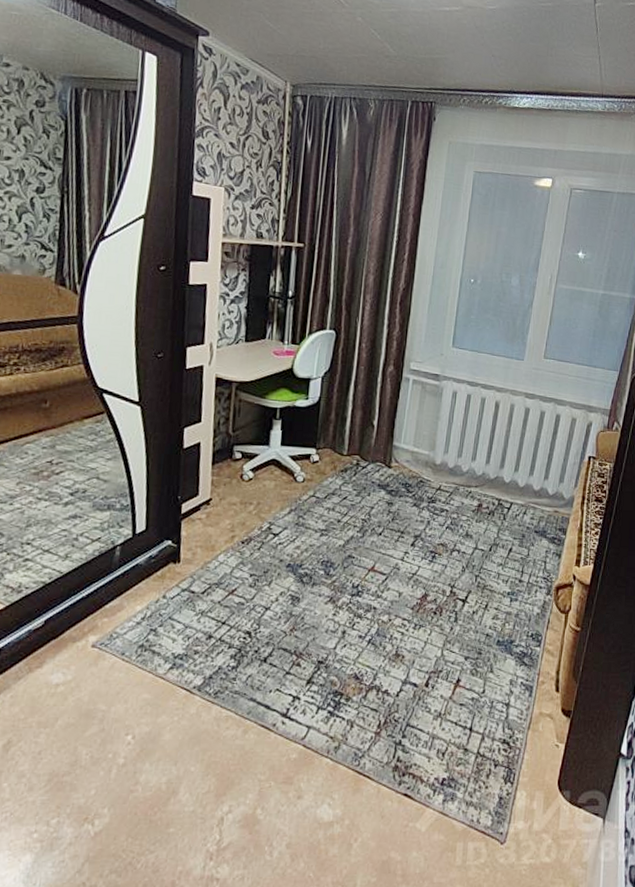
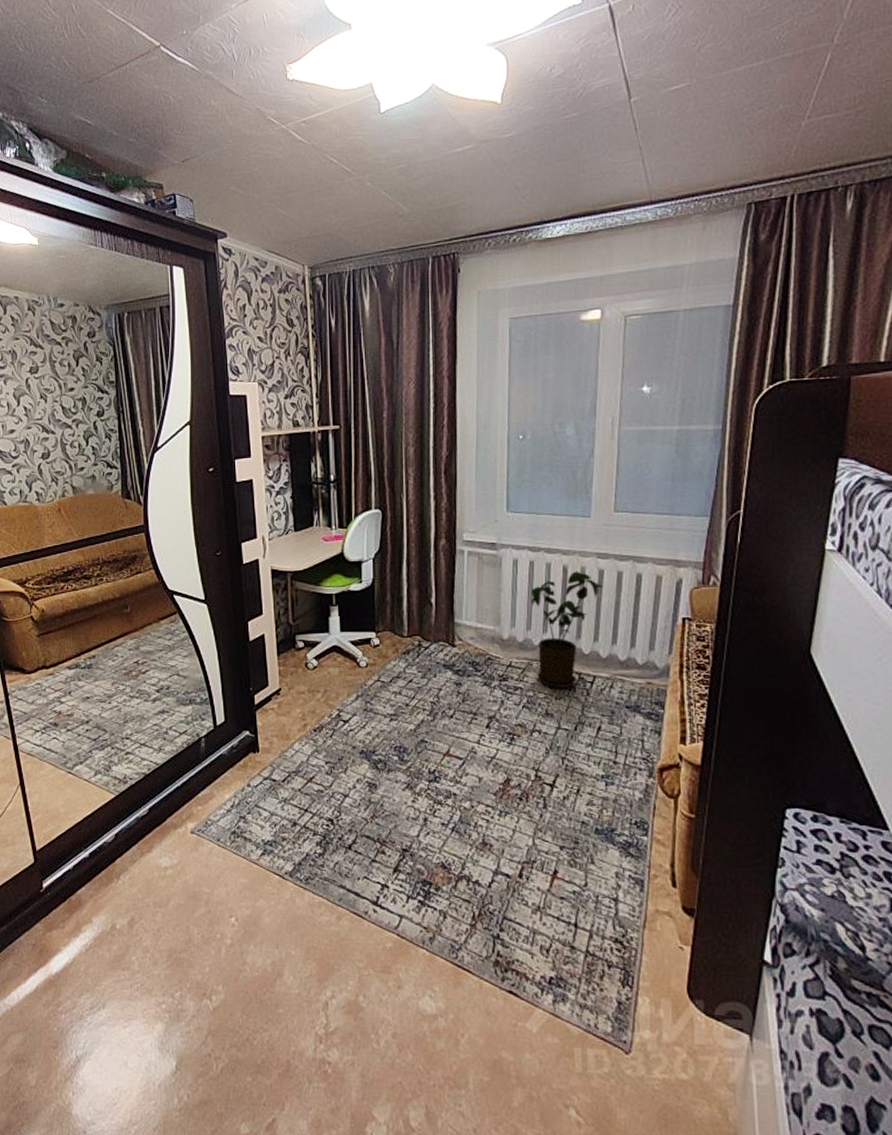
house plant: none [462,407,528,512] -> present [530,571,604,688]

